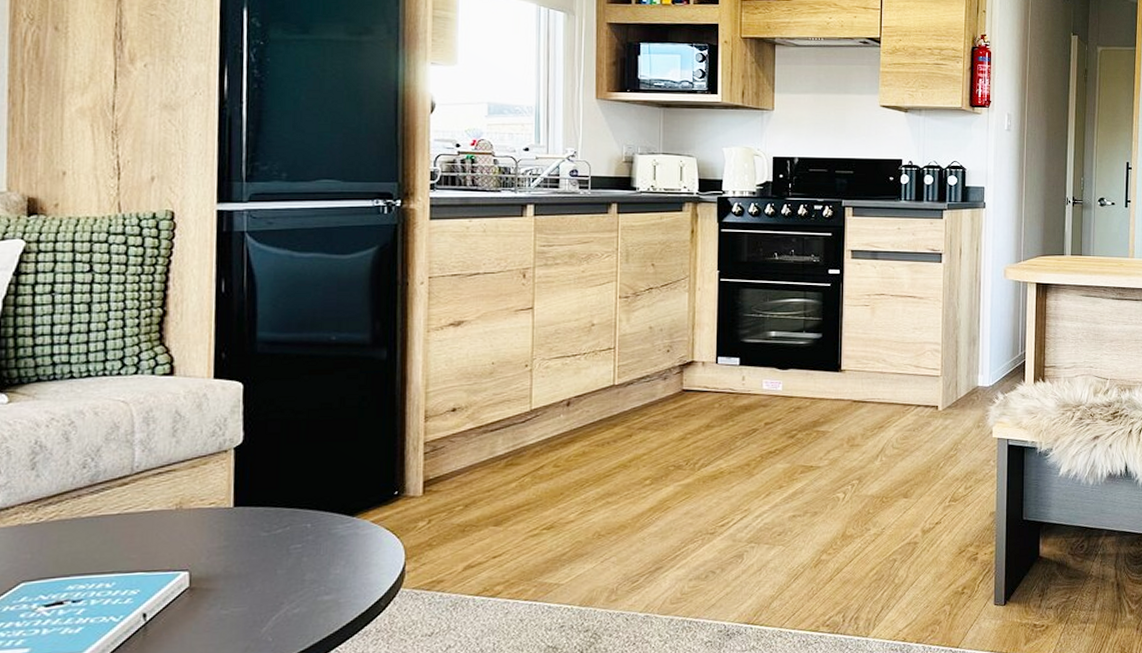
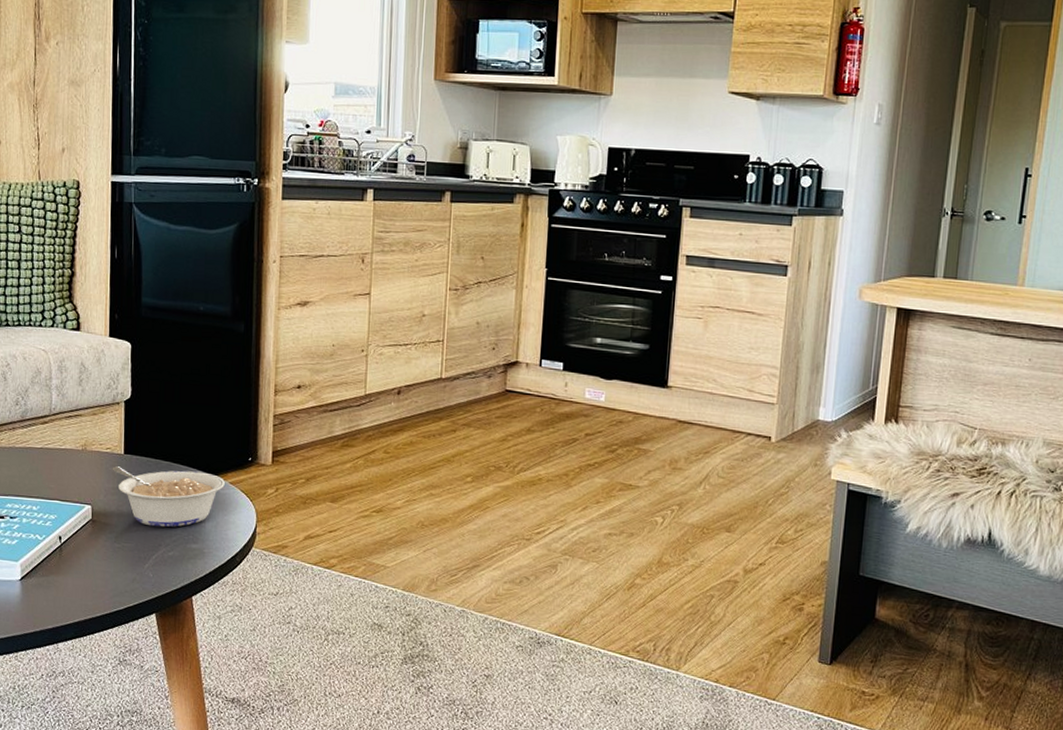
legume: none [217,514,366,584] -> present [112,466,226,527]

